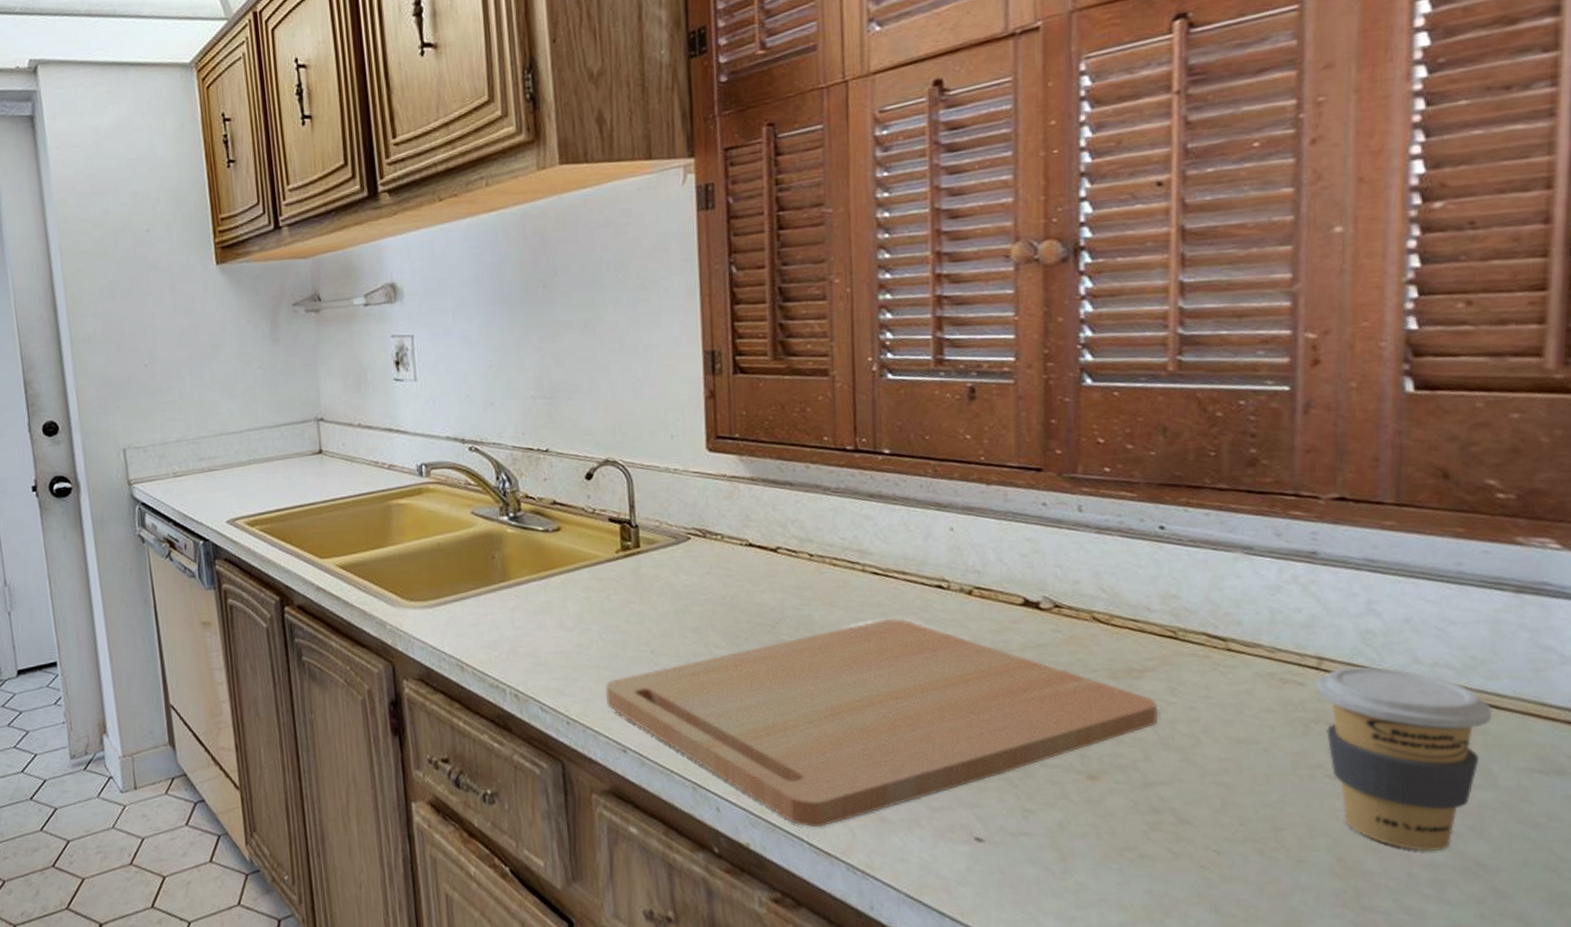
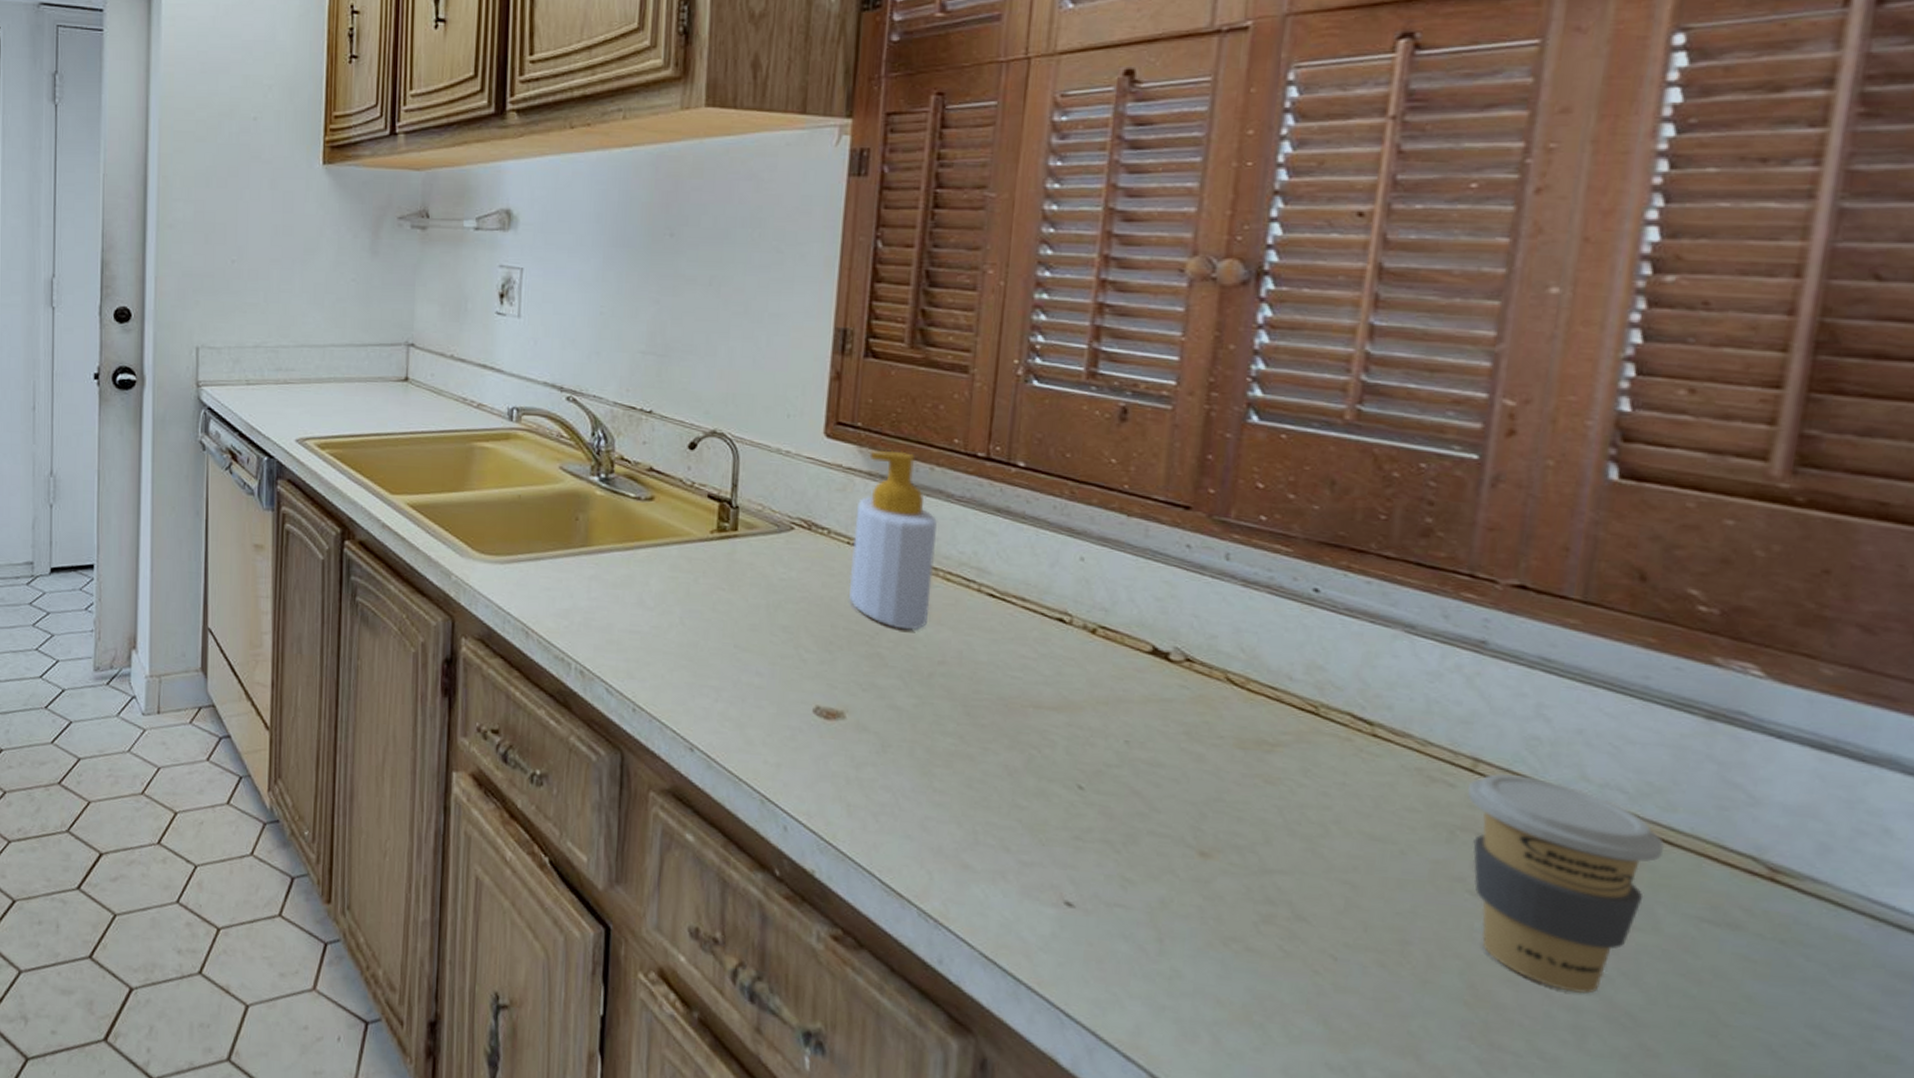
cutting board: present [605,618,1157,828] -> none [678,647,1287,865]
soap bottle: none [744,454,821,616] -> present [849,450,938,631]

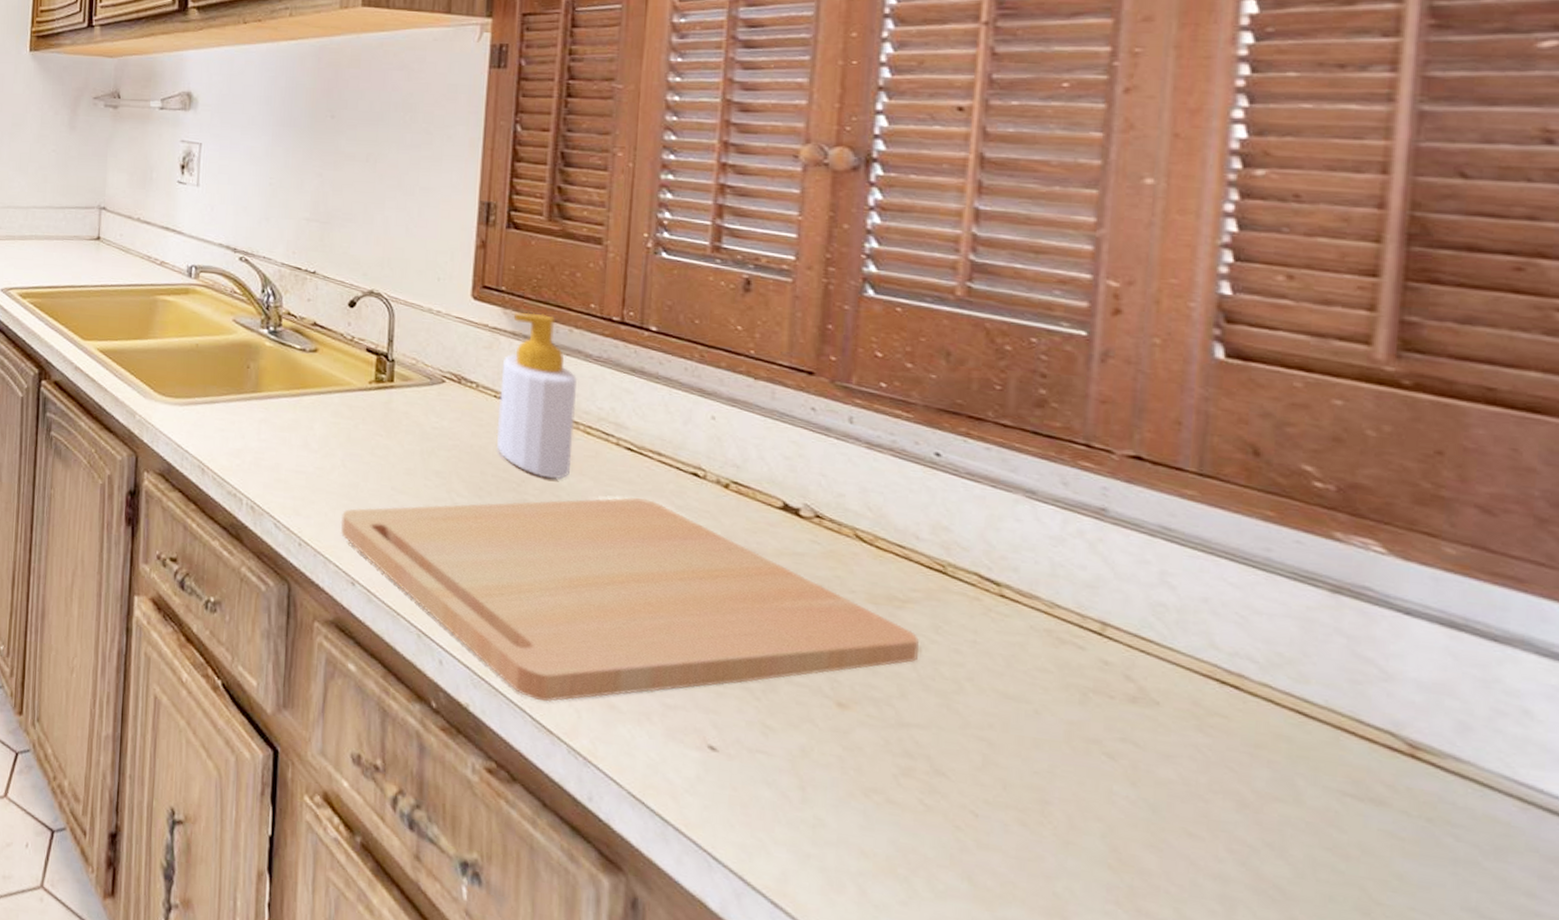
cutting board: none [678,647,1287,865] -> present [340,497,919,703]
coffee cup: present [1468,773,1665,994] -> none [1098,637,1300,864]

